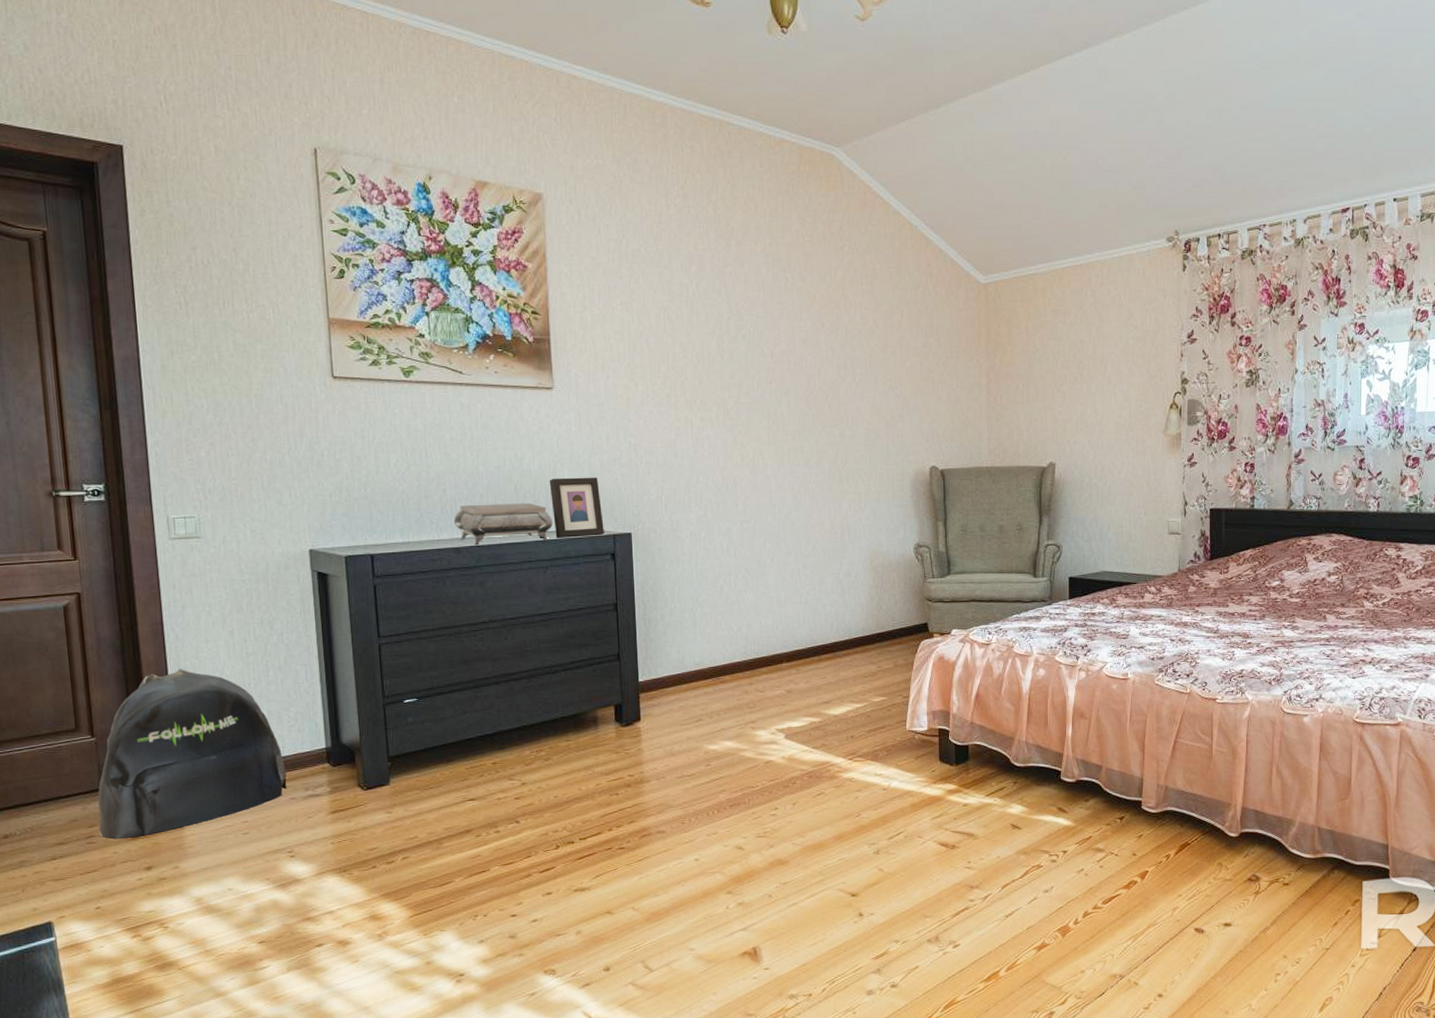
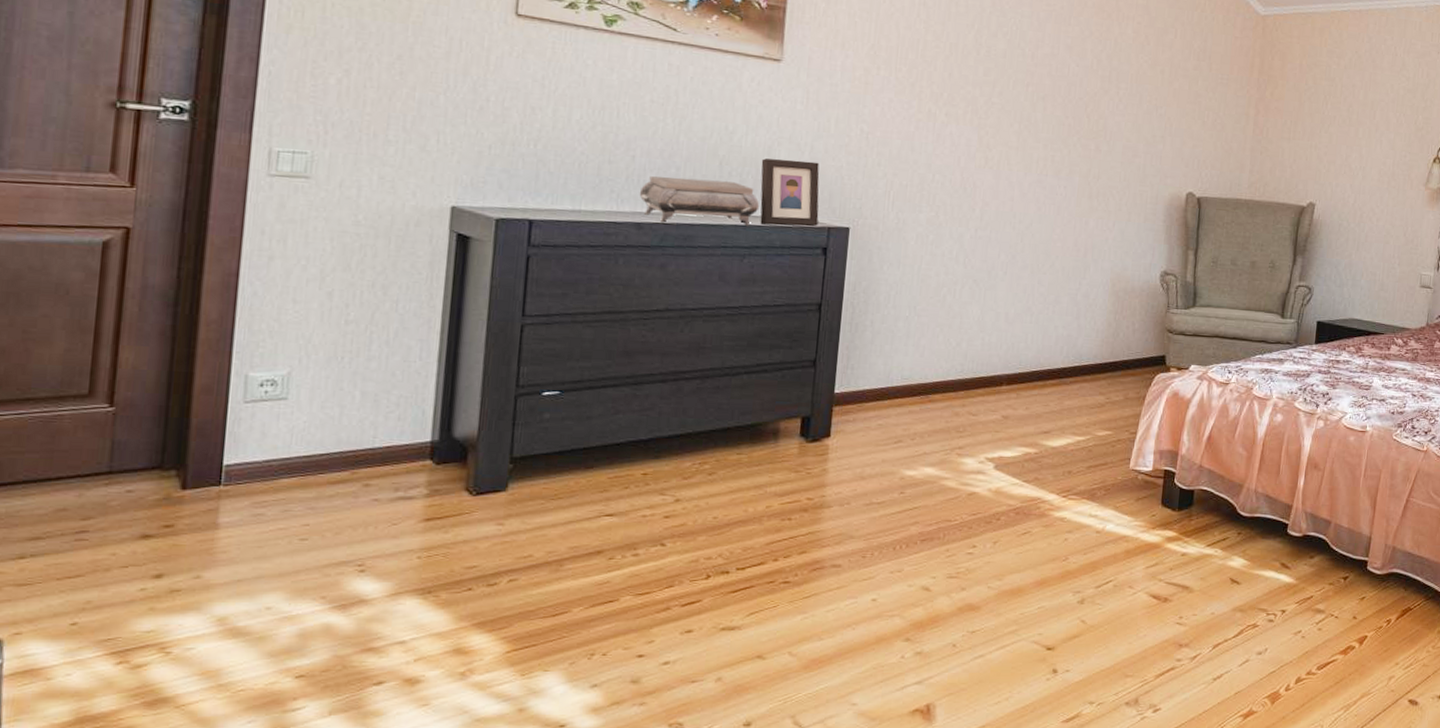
backpack: present [97,668,287,838] -> none [95,331,373,536]

